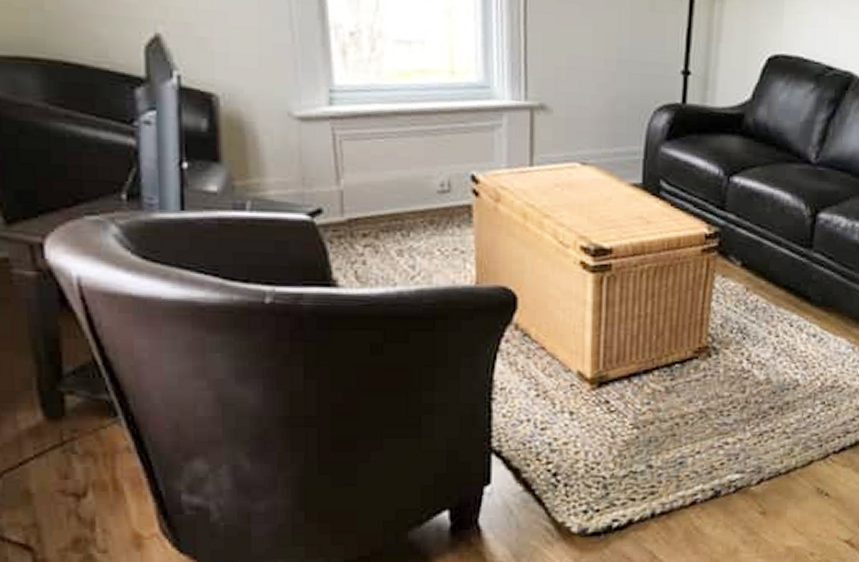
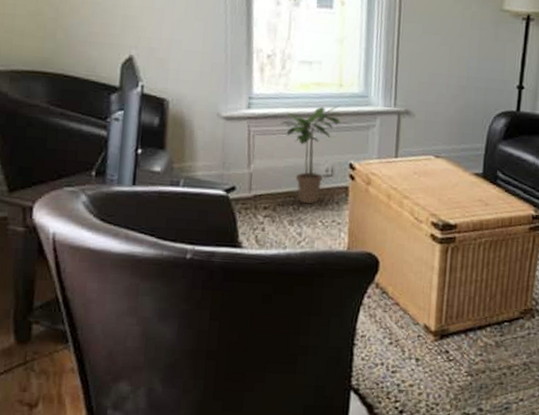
potted plant: none [376,99,457,227] -> present [281,105,342,203]

